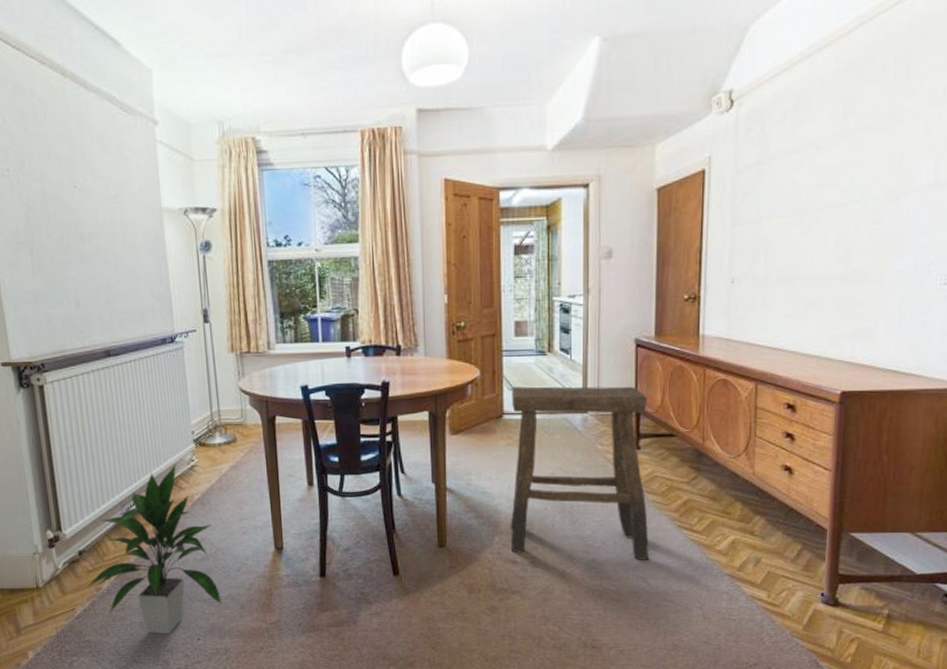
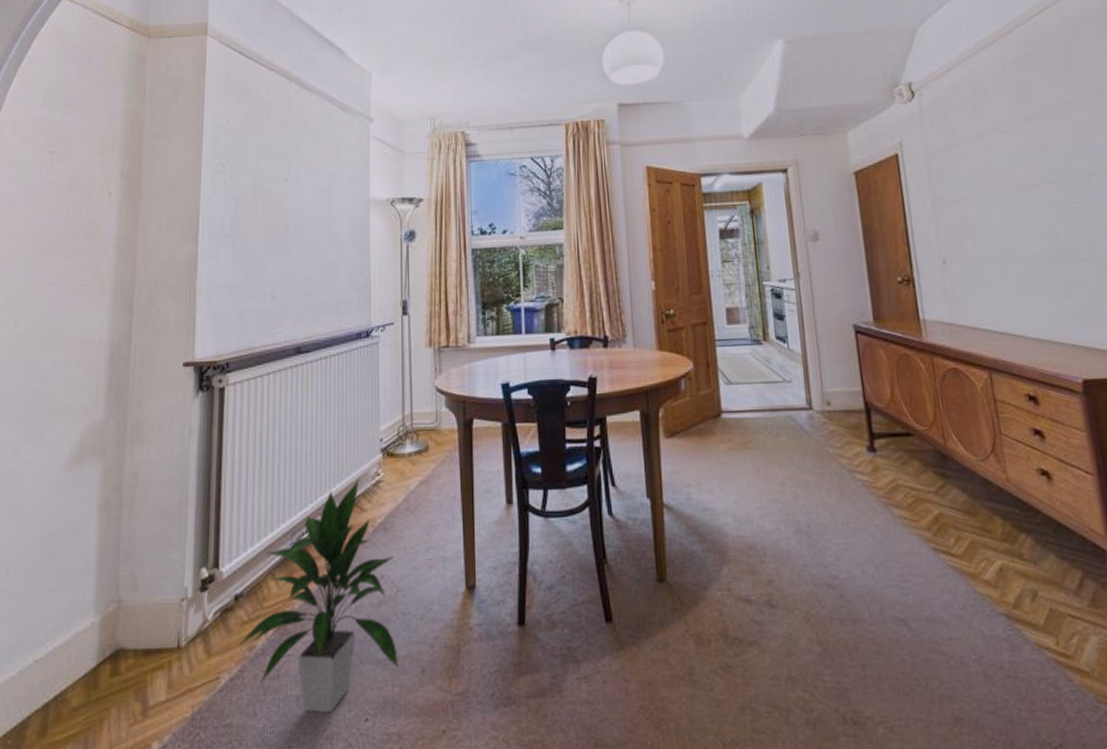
stool: present [510,386,649,560] -> none [728,377,906,596]

